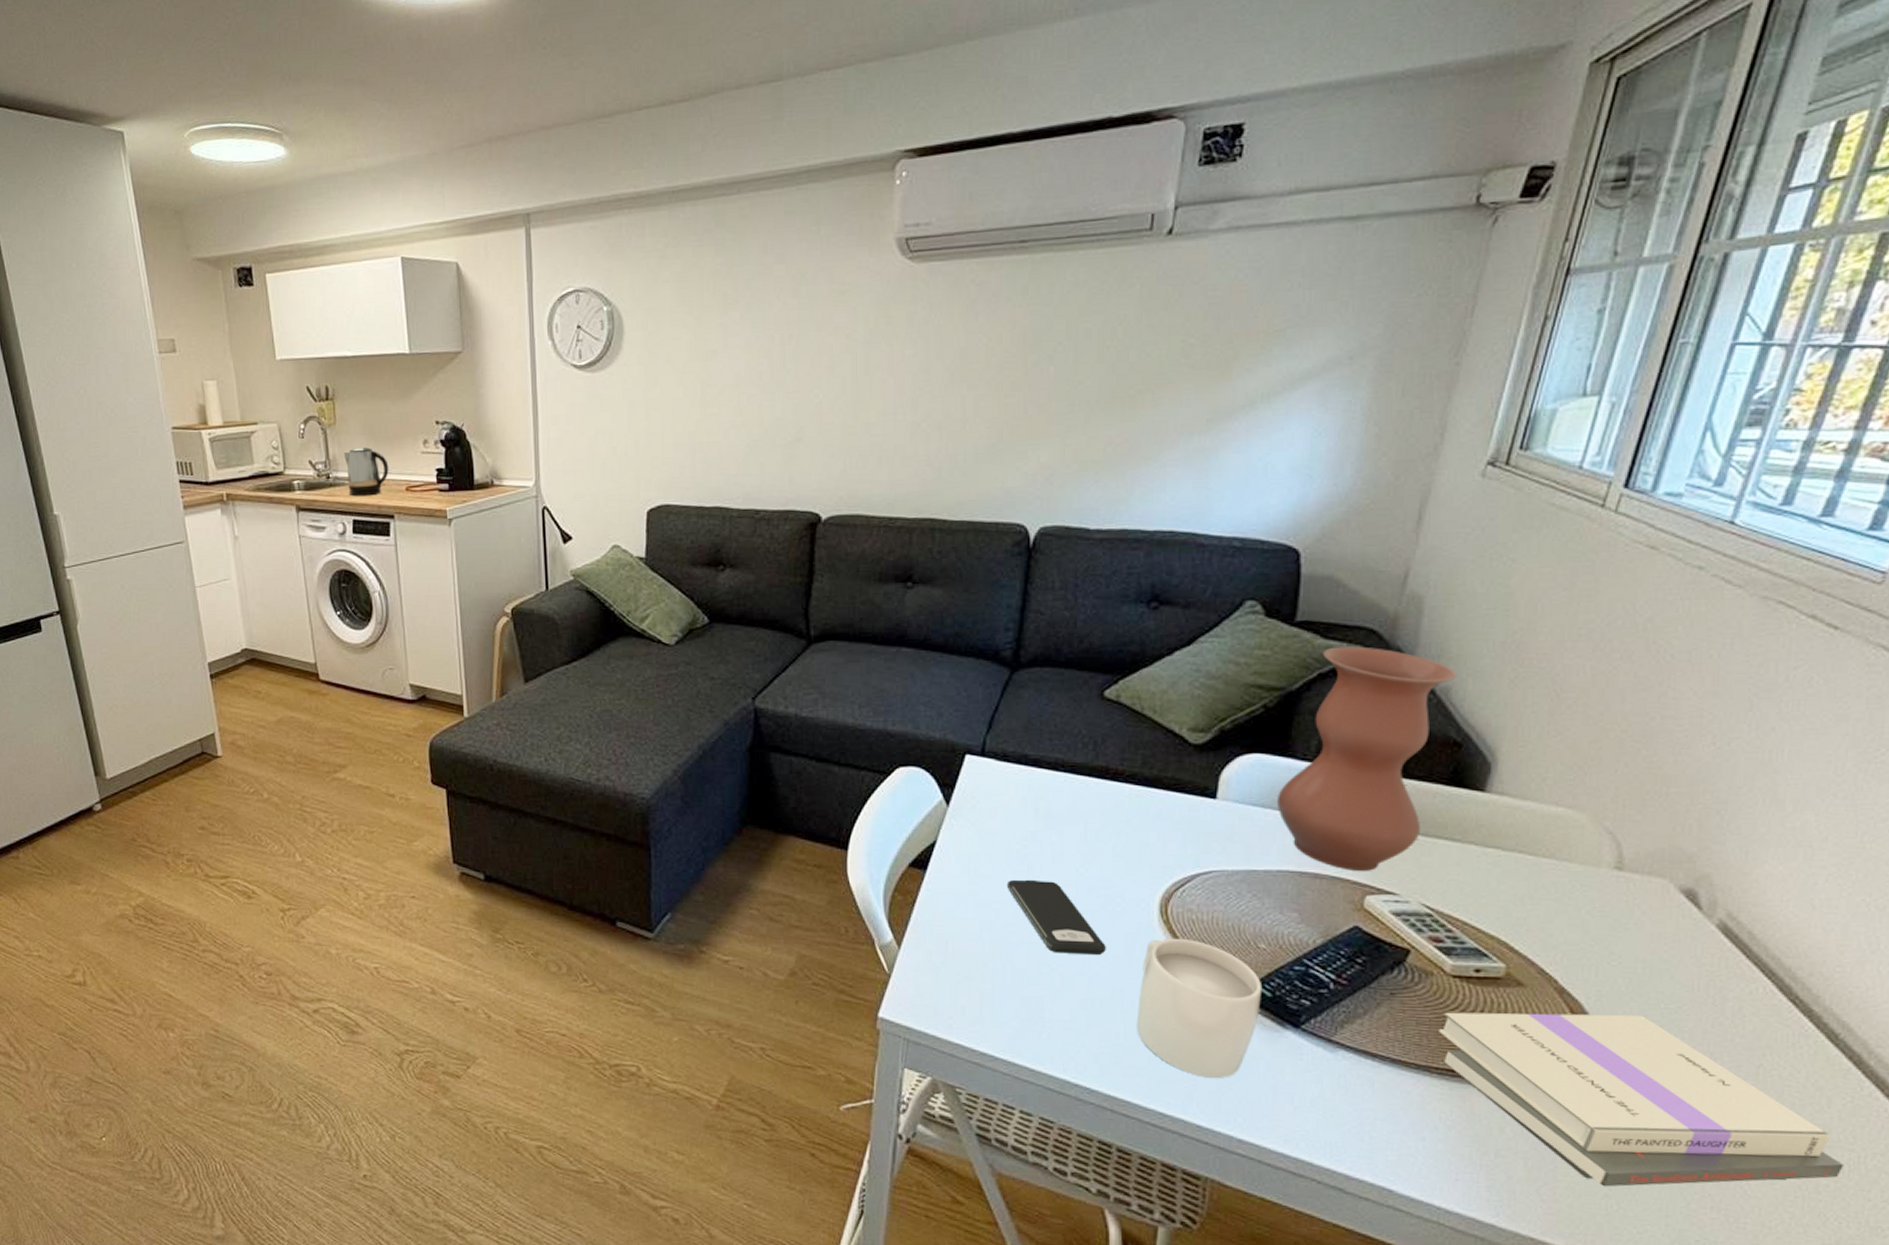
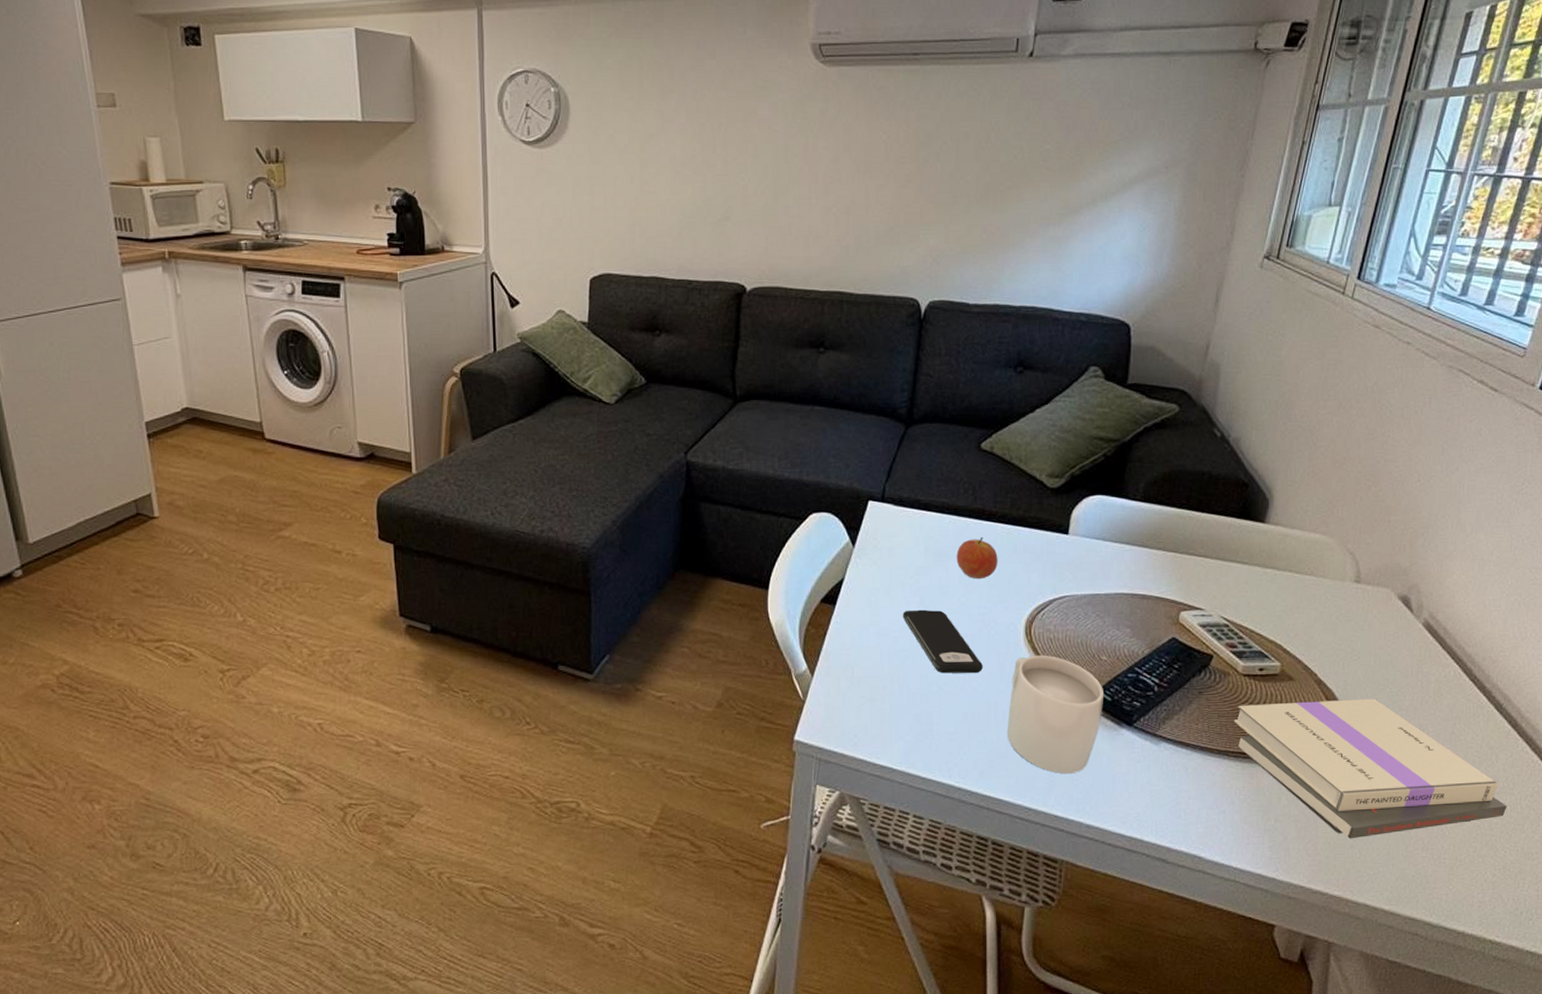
kettle: present [344,447,389,497] -> none [294,210,340,258]
fruit: none [1073,798,1125,848] -> present [956,536,998,580]
vase: present [1277,646,1458,871] -> none [1115,405,1245,591]

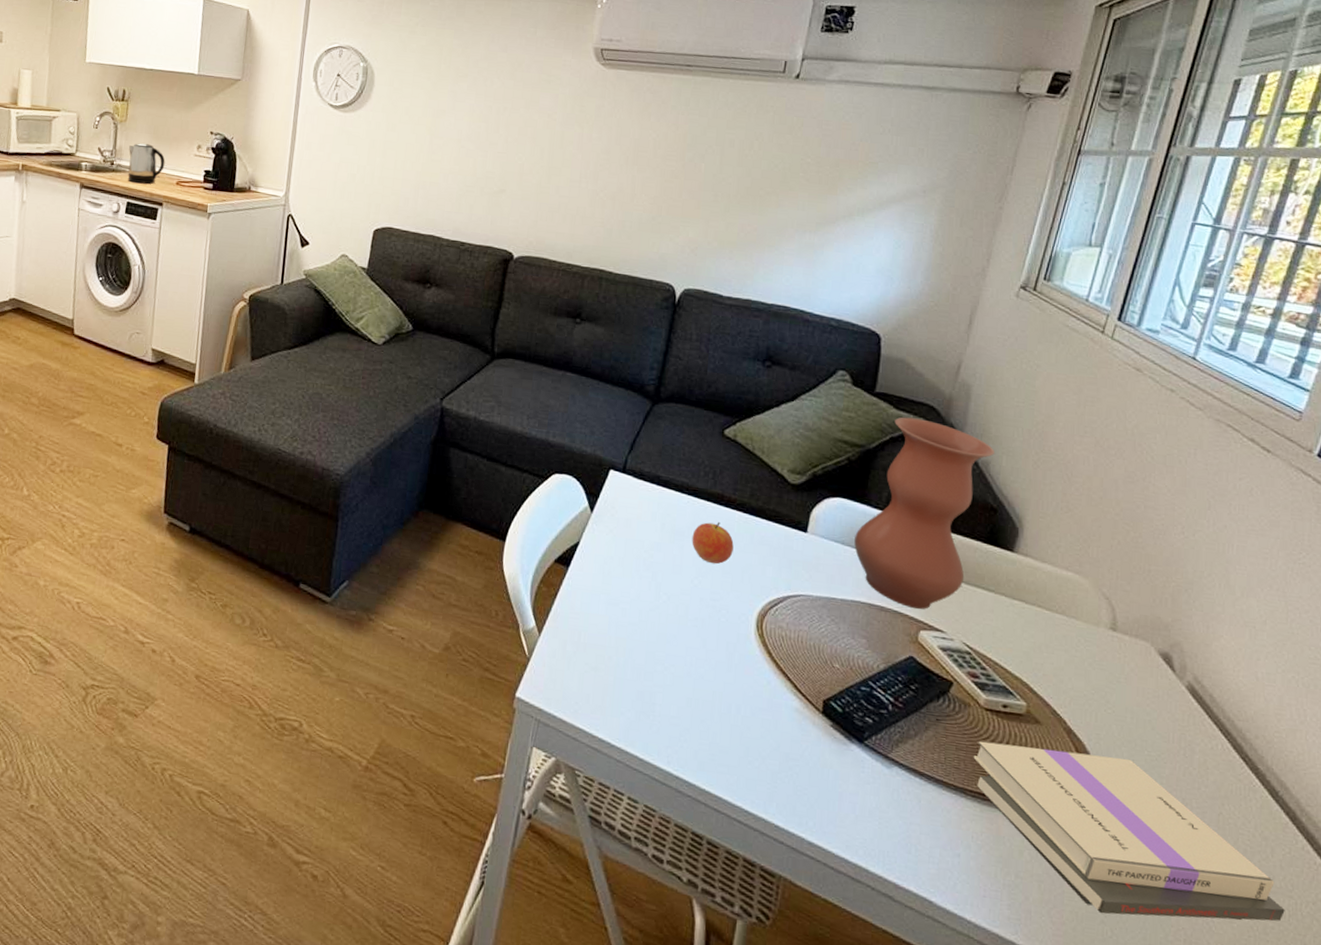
kettle: none [294,210,340,258] -> present [127,143,165,184]
phone: present [902,609,983,674] -> none [633,583,711,660]
mug: present [1007,655,1104,775] -> none [730,650,835,783]
vase: none [1115,405,1245,591] -> present [854,417,995,609]

